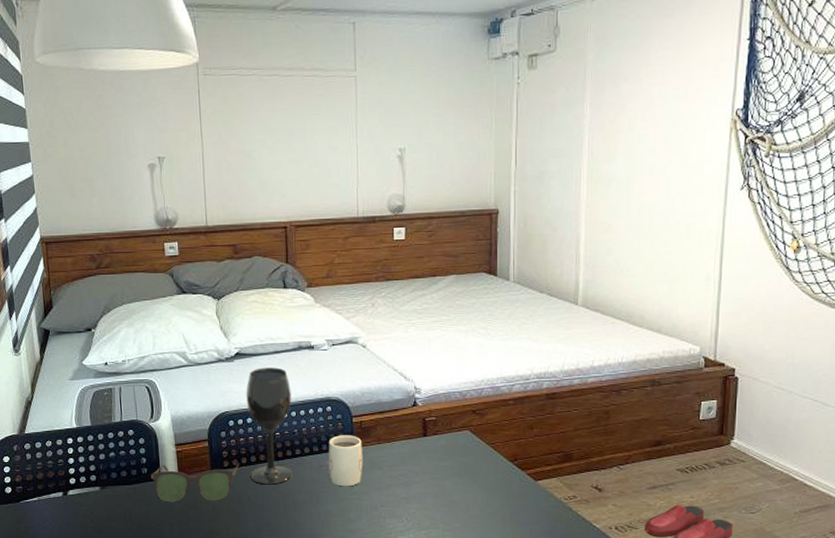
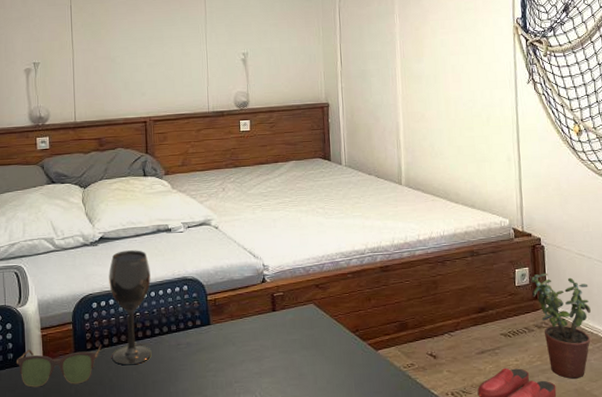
mug: present [328,435,363,487] -> none [185,312,218,364]
potted plant: none [717,406,785,519] -> present [530,273,591,379]

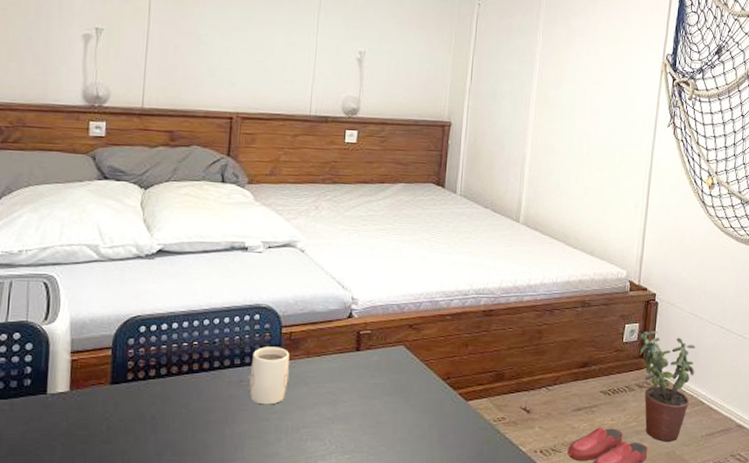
sunglasses: present [17,344,103,388] -> none [35,375,147,421]
wine glass: present [109,250,152,366] -> none [157,268,217,402]
mug: none [185,312,218,364] -> present [249,347,290,405]

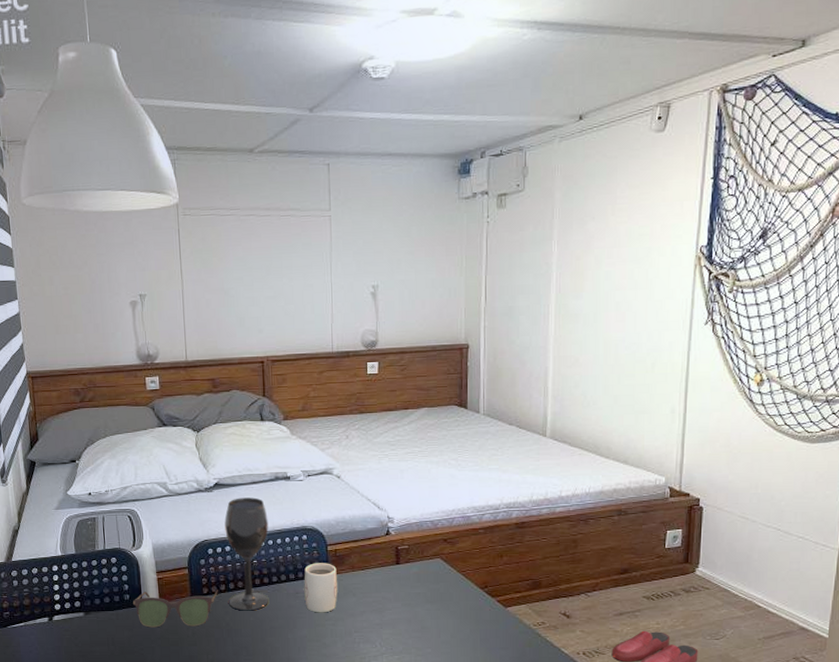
sunglasses: none [35,375,147,421] -> present [133,590,219,628]
wine glass: none [157,268,217,402] -> present [224,497,269,611]
potted plant: present [639,330,696,442] -> none [683,535,749,645]

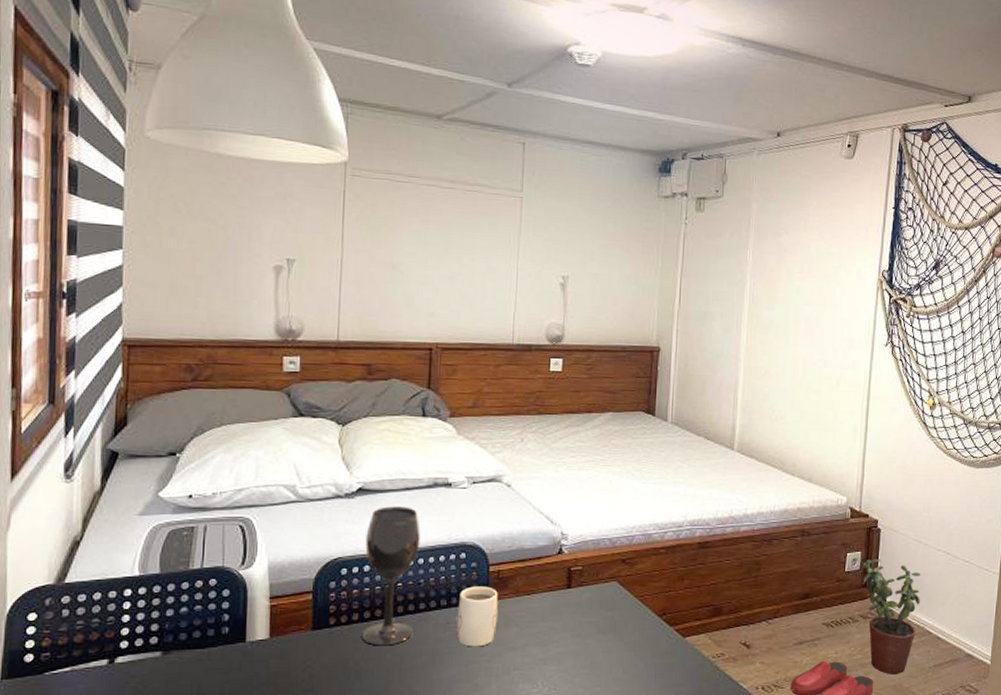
sunglasses: present [133,590,219,628] -> none [233,620,350,670]
potted plant: none [683,535,749,645] -> present [861,558,921,674]

